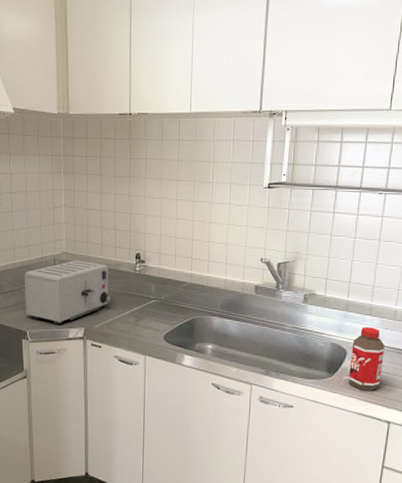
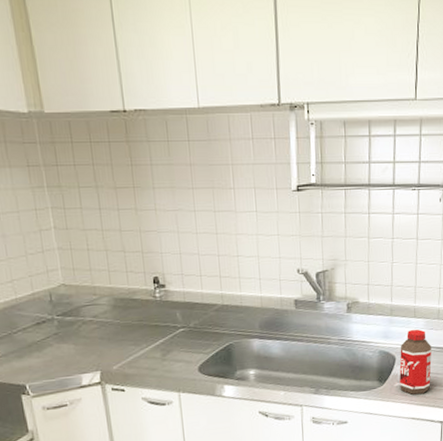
toaster: present [24,260,112,325] -> none [12,292,130,372]

